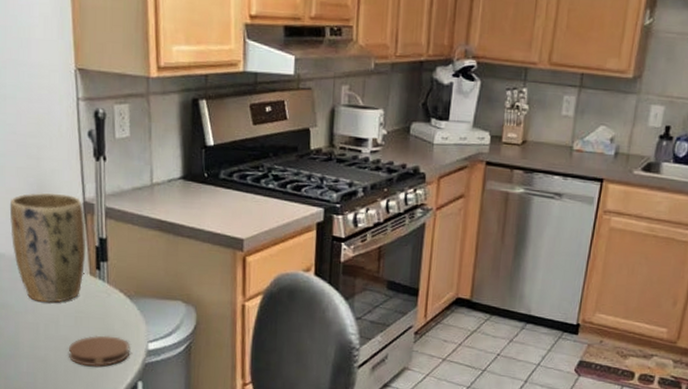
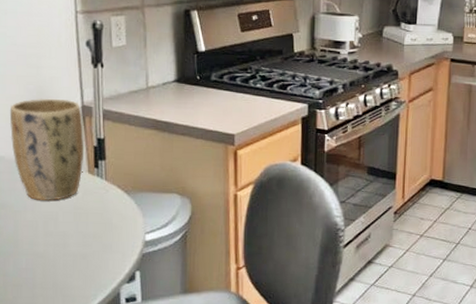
coaster: present [68,335,129,367] -> none [67,229,127,260]

